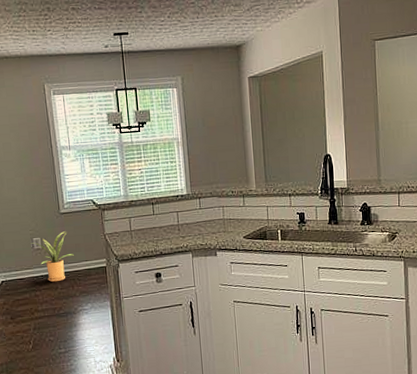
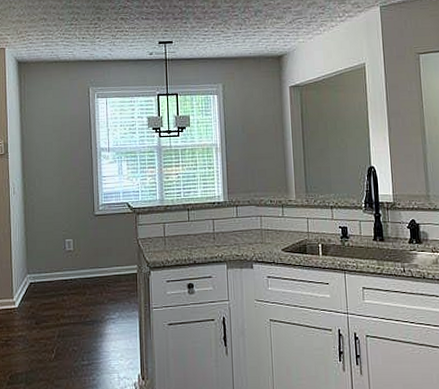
house plant: present [30,231,74,282] -> none [62,234,105,287]

